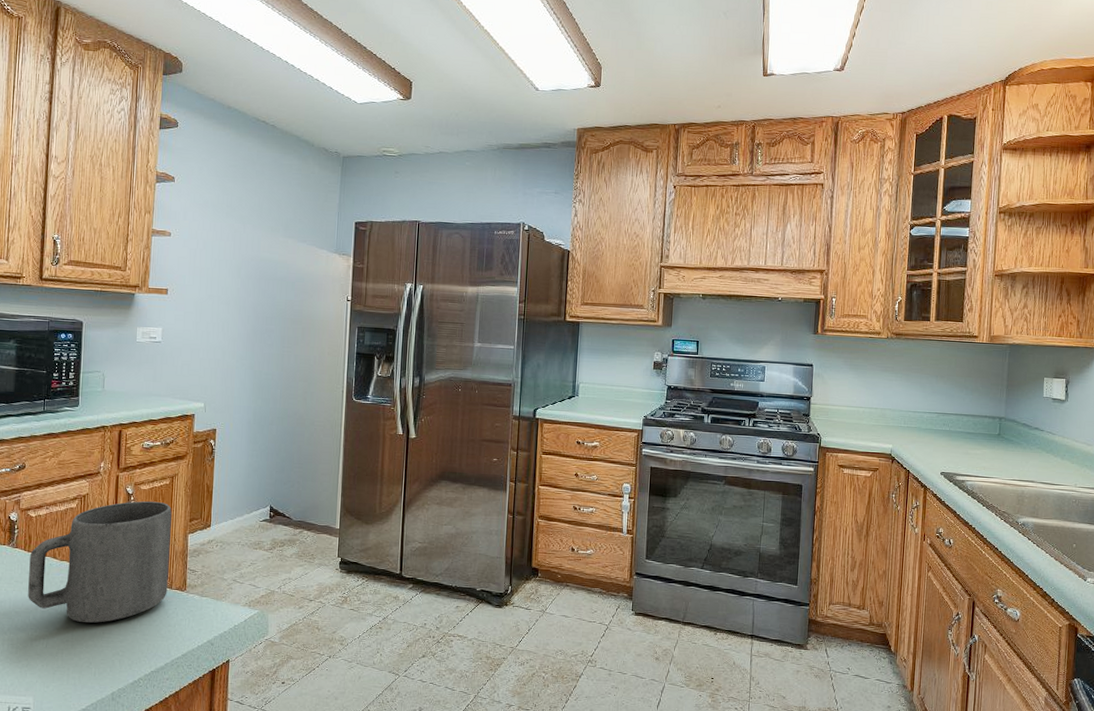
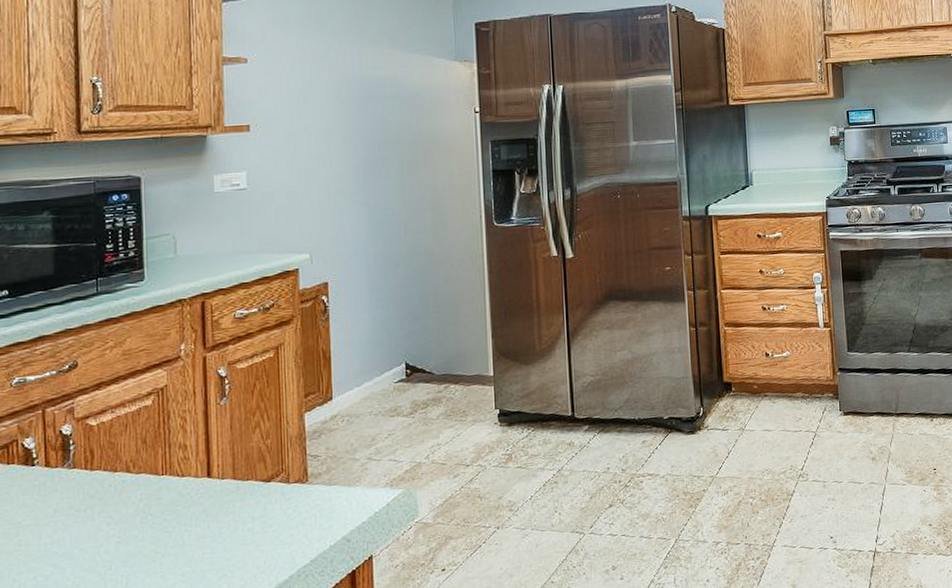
mug: present [28,501,172,623] -> none [94,380,284,546]

